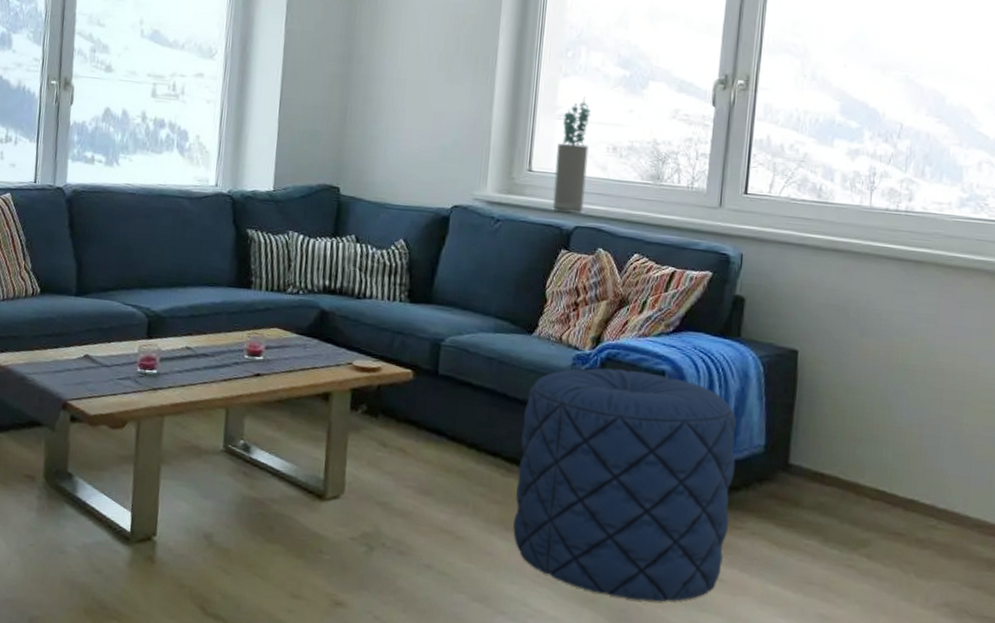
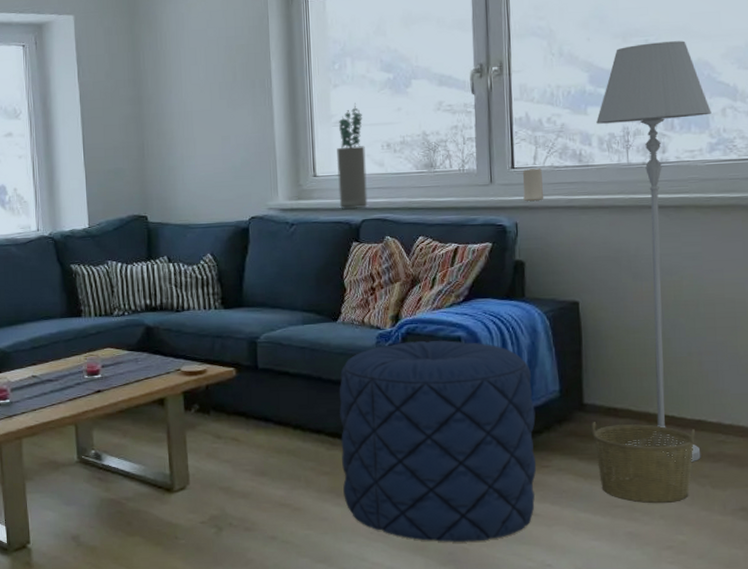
candle: none [753,197,777,234] -> present [522,168,544,202]
basket: none [794,485,907,588] -> present [592,422,696,504]
floor lamp: none [829,79,967,546] -> present [596,40,711,463]

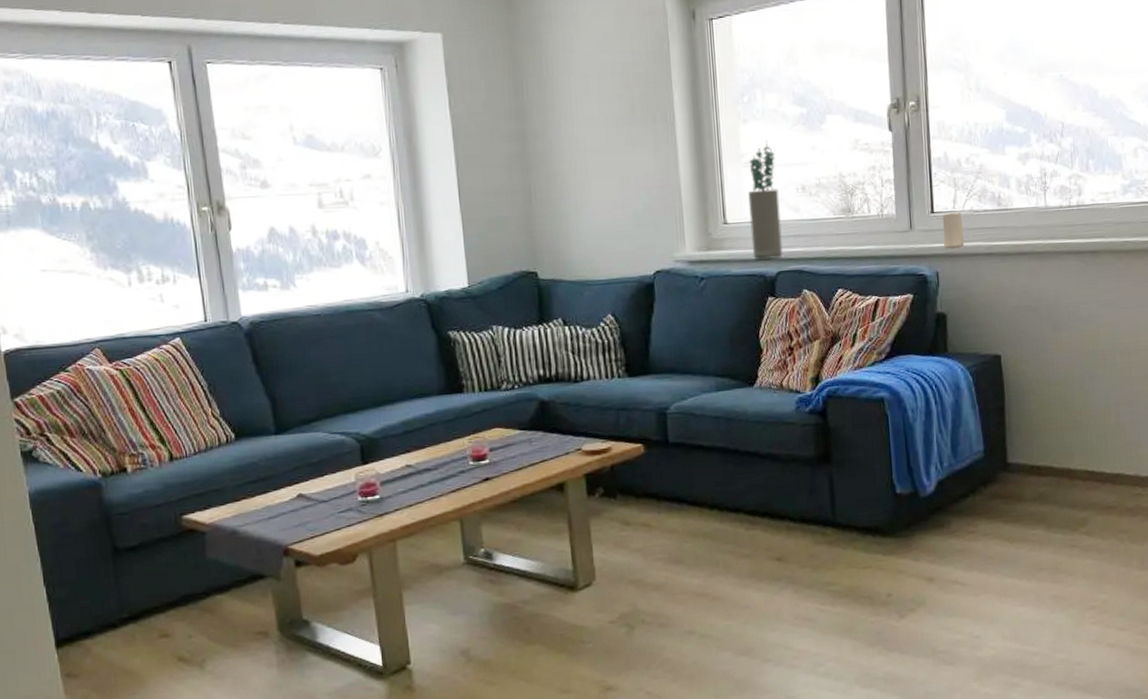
pouf: present [339,340,537,542] -> none [757,402,963,622]
basket: present [592,422,696,504] -> none [1016,481,1115,564]
floor lamp: present [596,40,711,463] -> none [1014,76,1124,521]

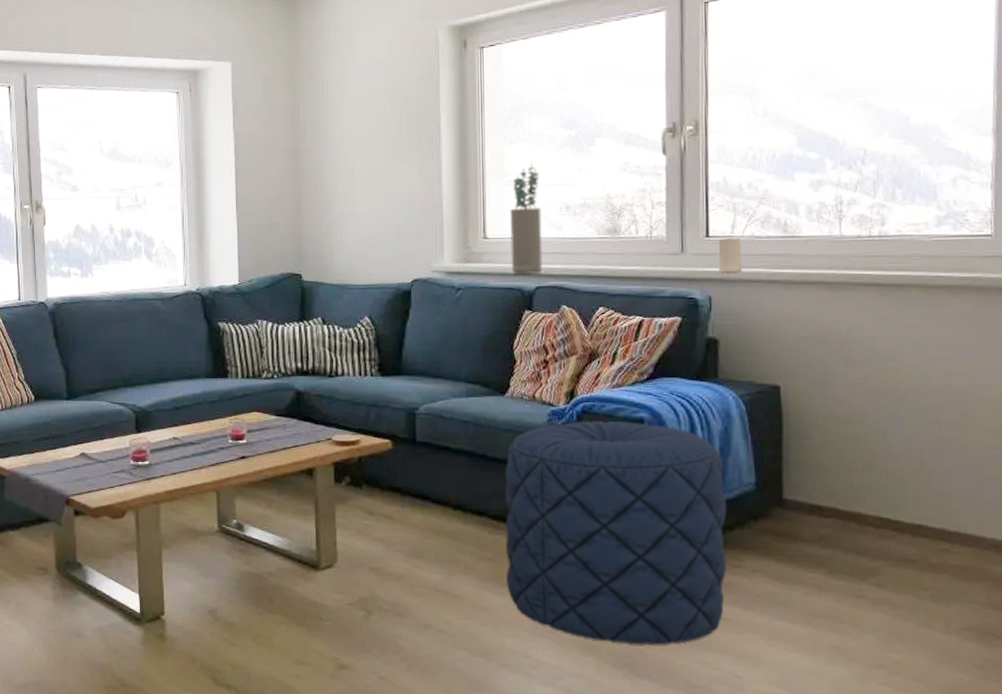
pouf: none [757,402,963,622] -> present [505,421,727,645]

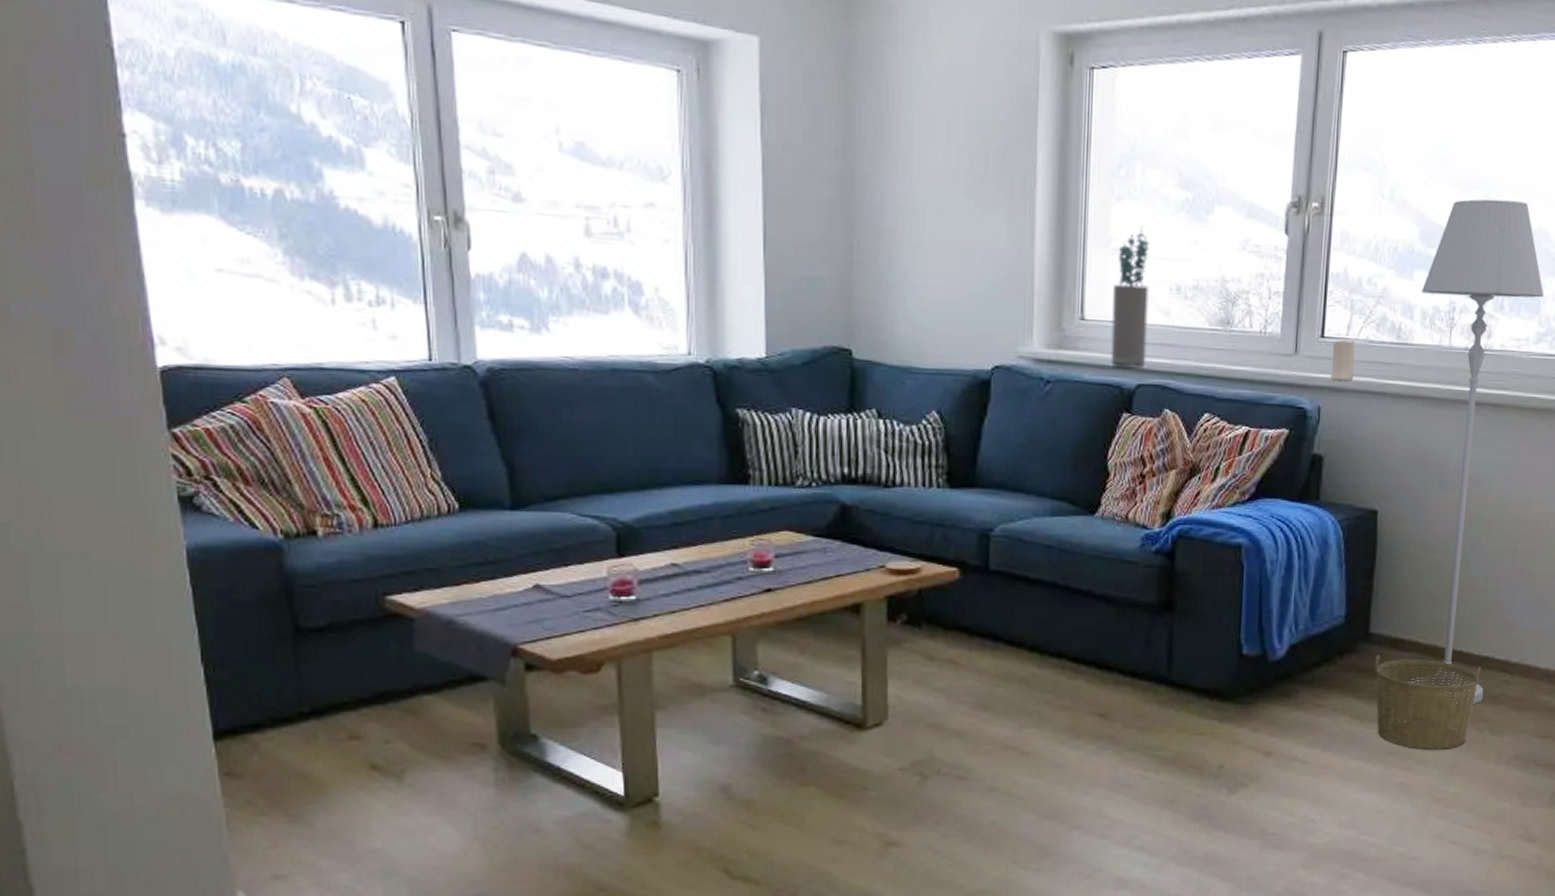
pouf: present [505,421,727,645] -> none [1084,547,1316,794]
basket: none [792,520,915,617] -> present [1374,655,1482,751]
floor lamp: none [805,102,940,572] -> present [1408,199,1544,705]

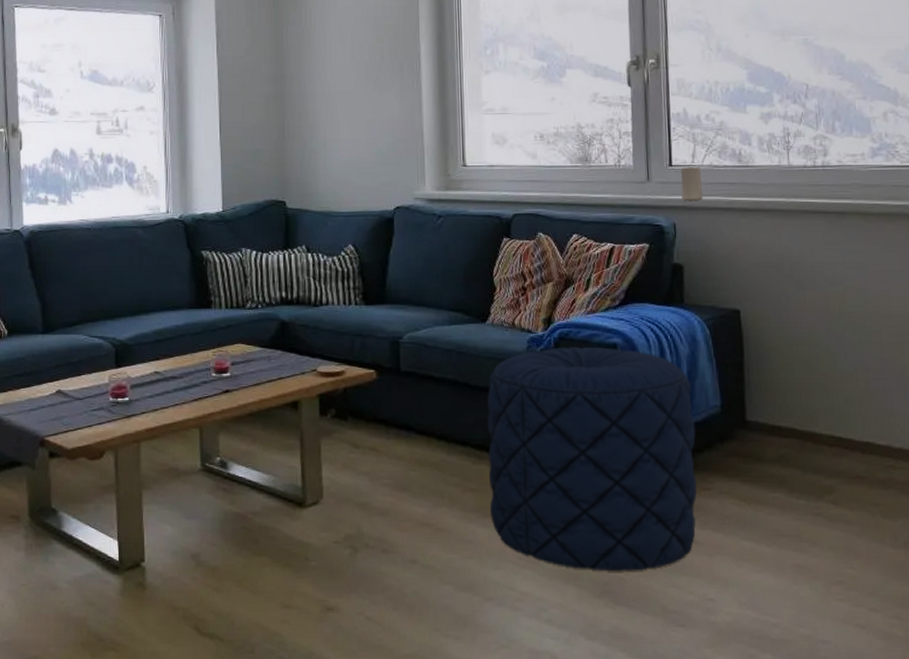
pouf: none [1084,547,1316,794] -> present [487,347,698,571]
vase: present [1110,226,1150,369] -> none [487,90,519,203]
basket: present [1374,655,1482,751] -> none [755,441,864,534]
floor lamp: present [1408,199,1544,705] -> none [756,41,873,489]

